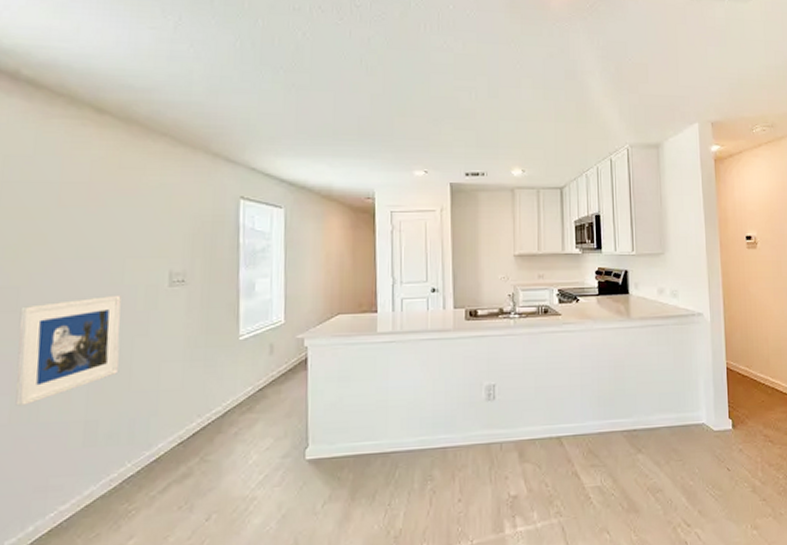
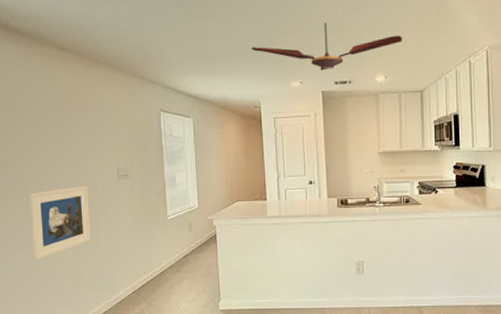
ceiling fan: none [367,105,542,160] -> present [252,21,403,71]

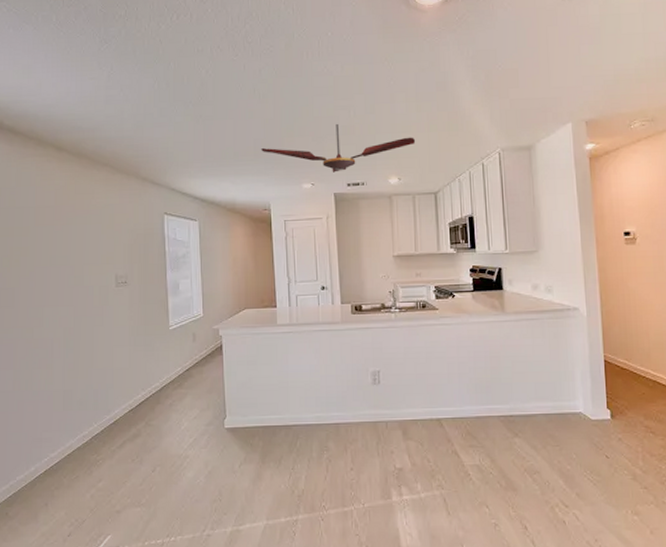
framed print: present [28,185,90,260] -> none [15,293,84,378]

